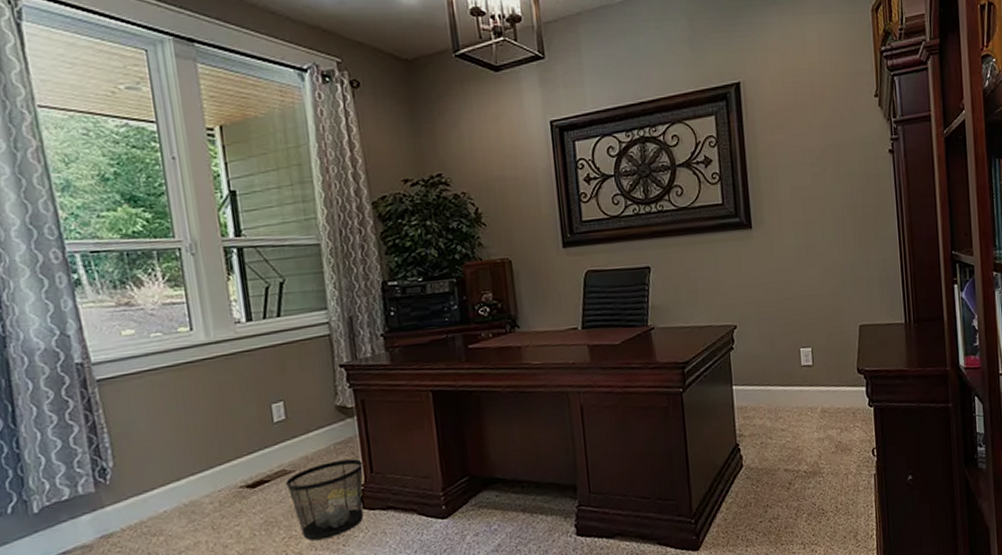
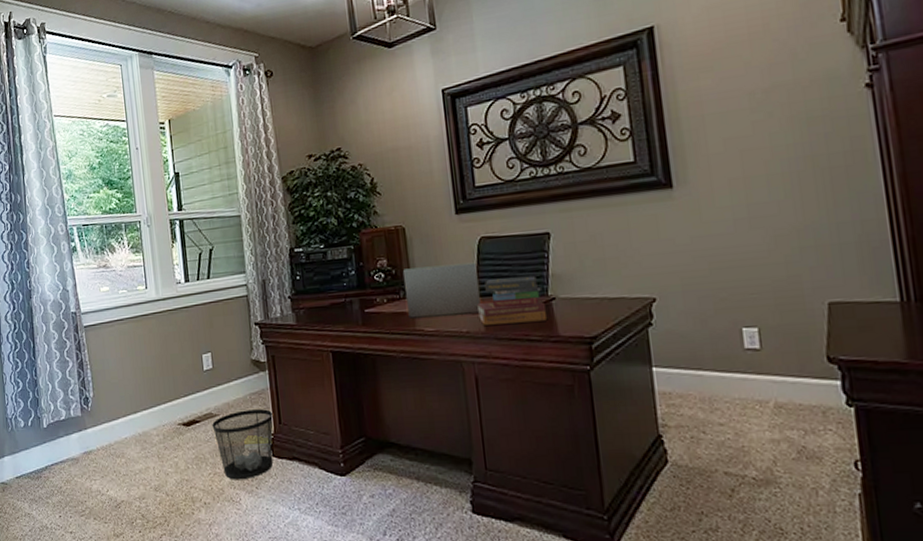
laptop: none [509,295,586,353] -> present [402,262,481,319]
books: none [582,307,647,356] -> present [476,275,547,325]

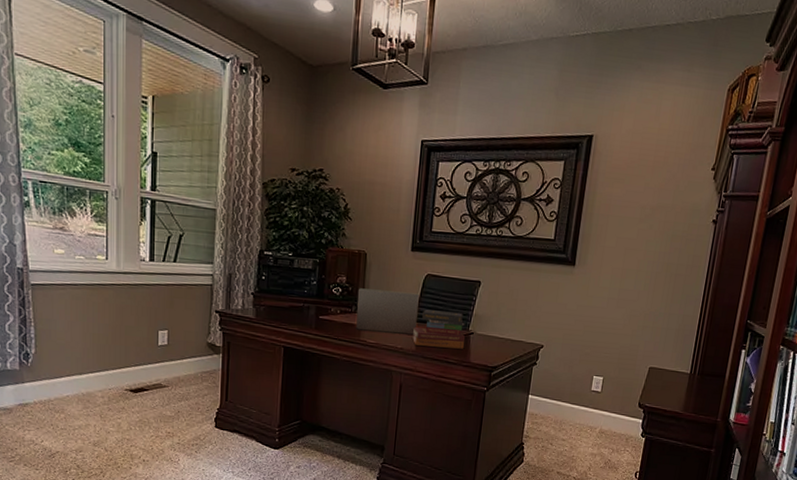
waste bin: present [212,409,274,480] -> none [160,385,222,444]

